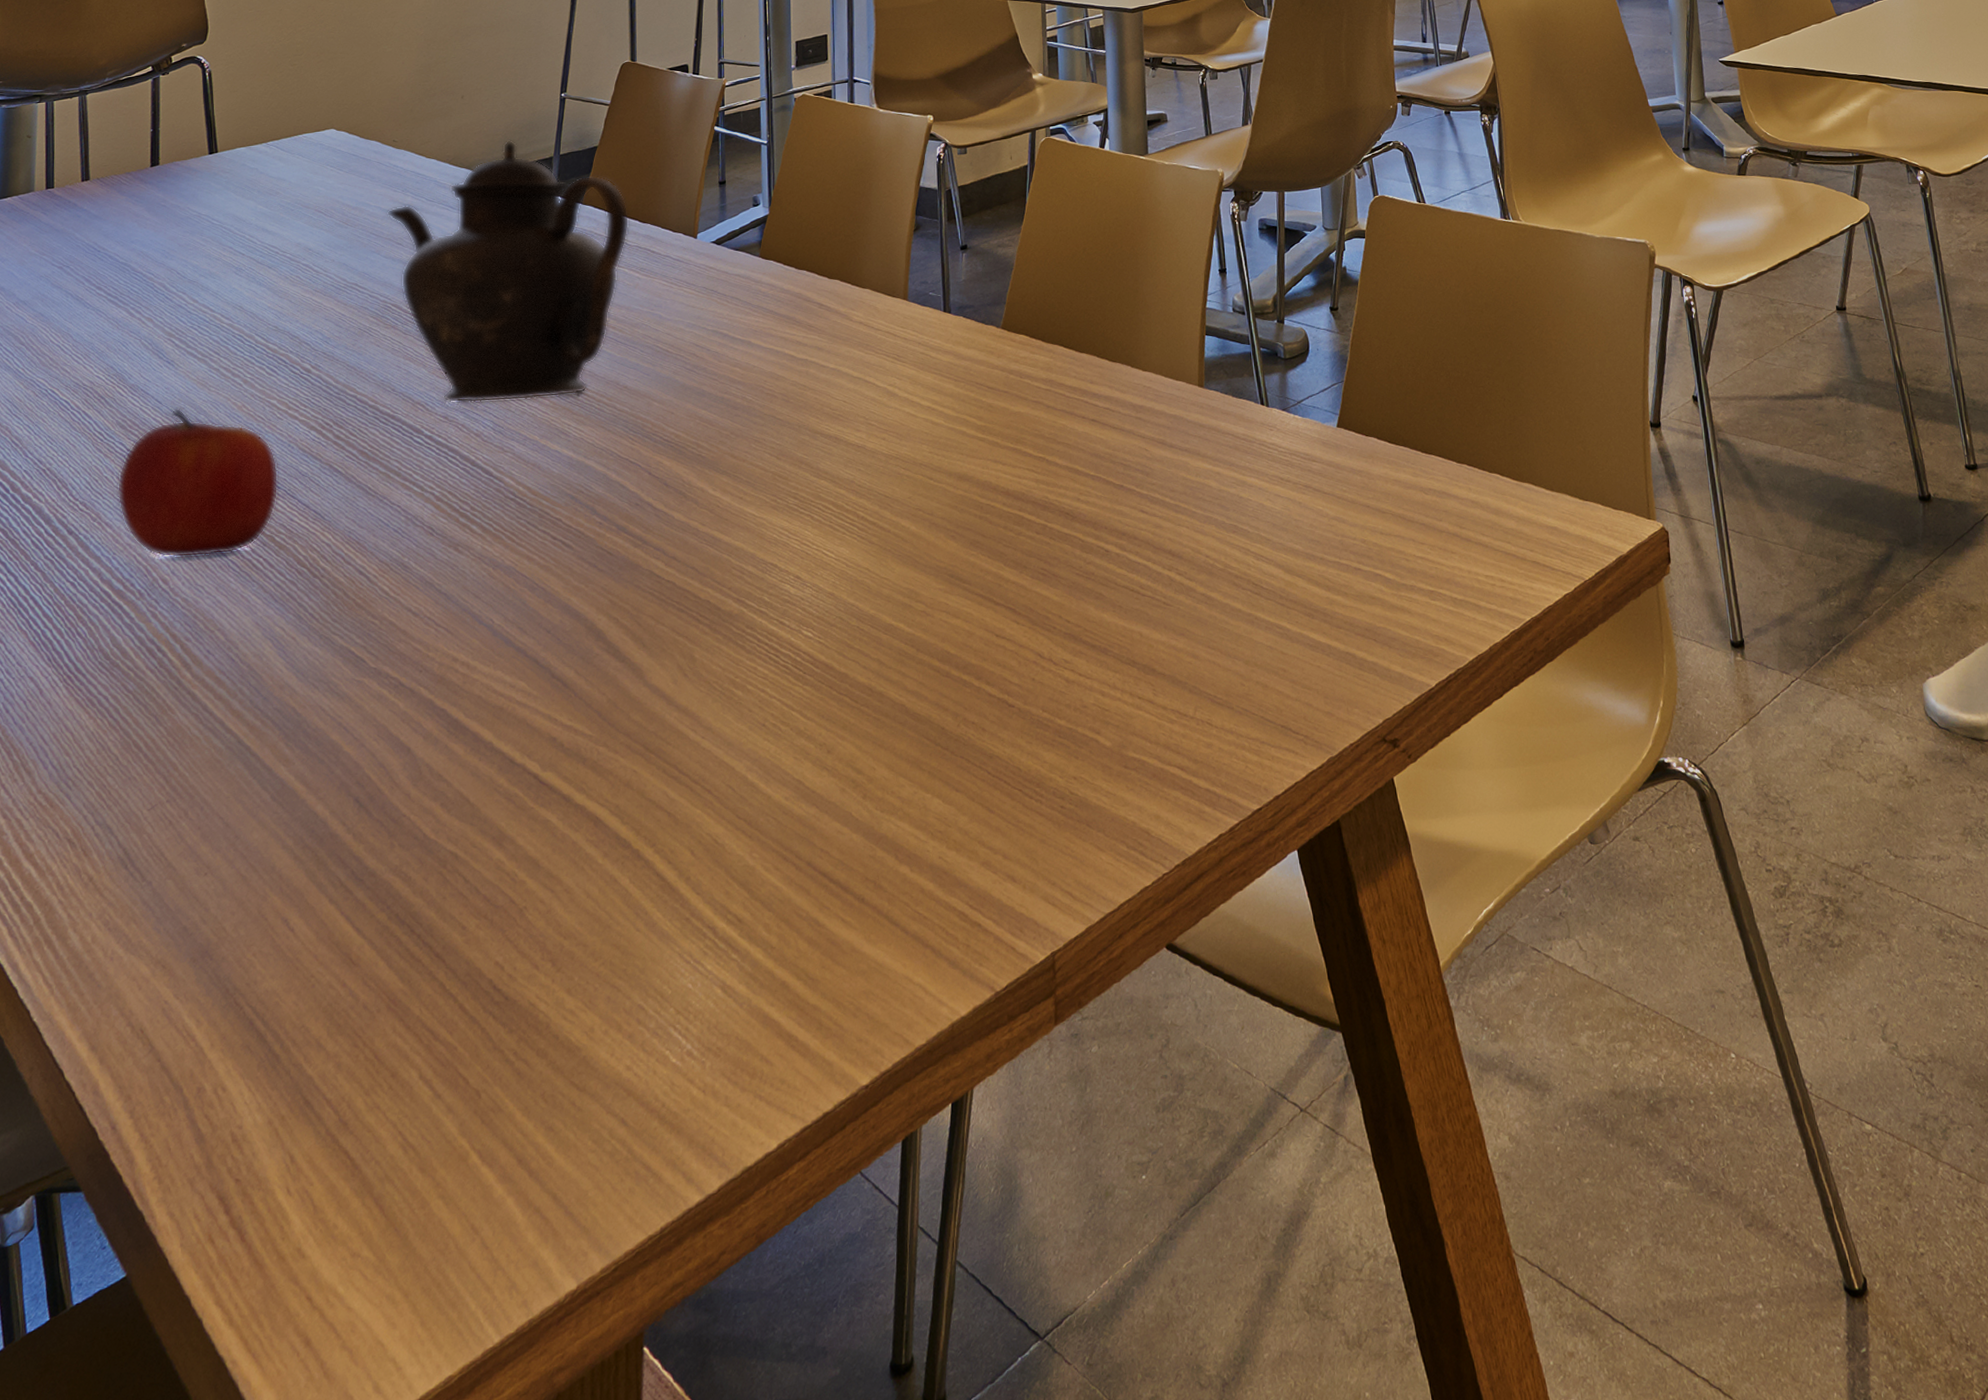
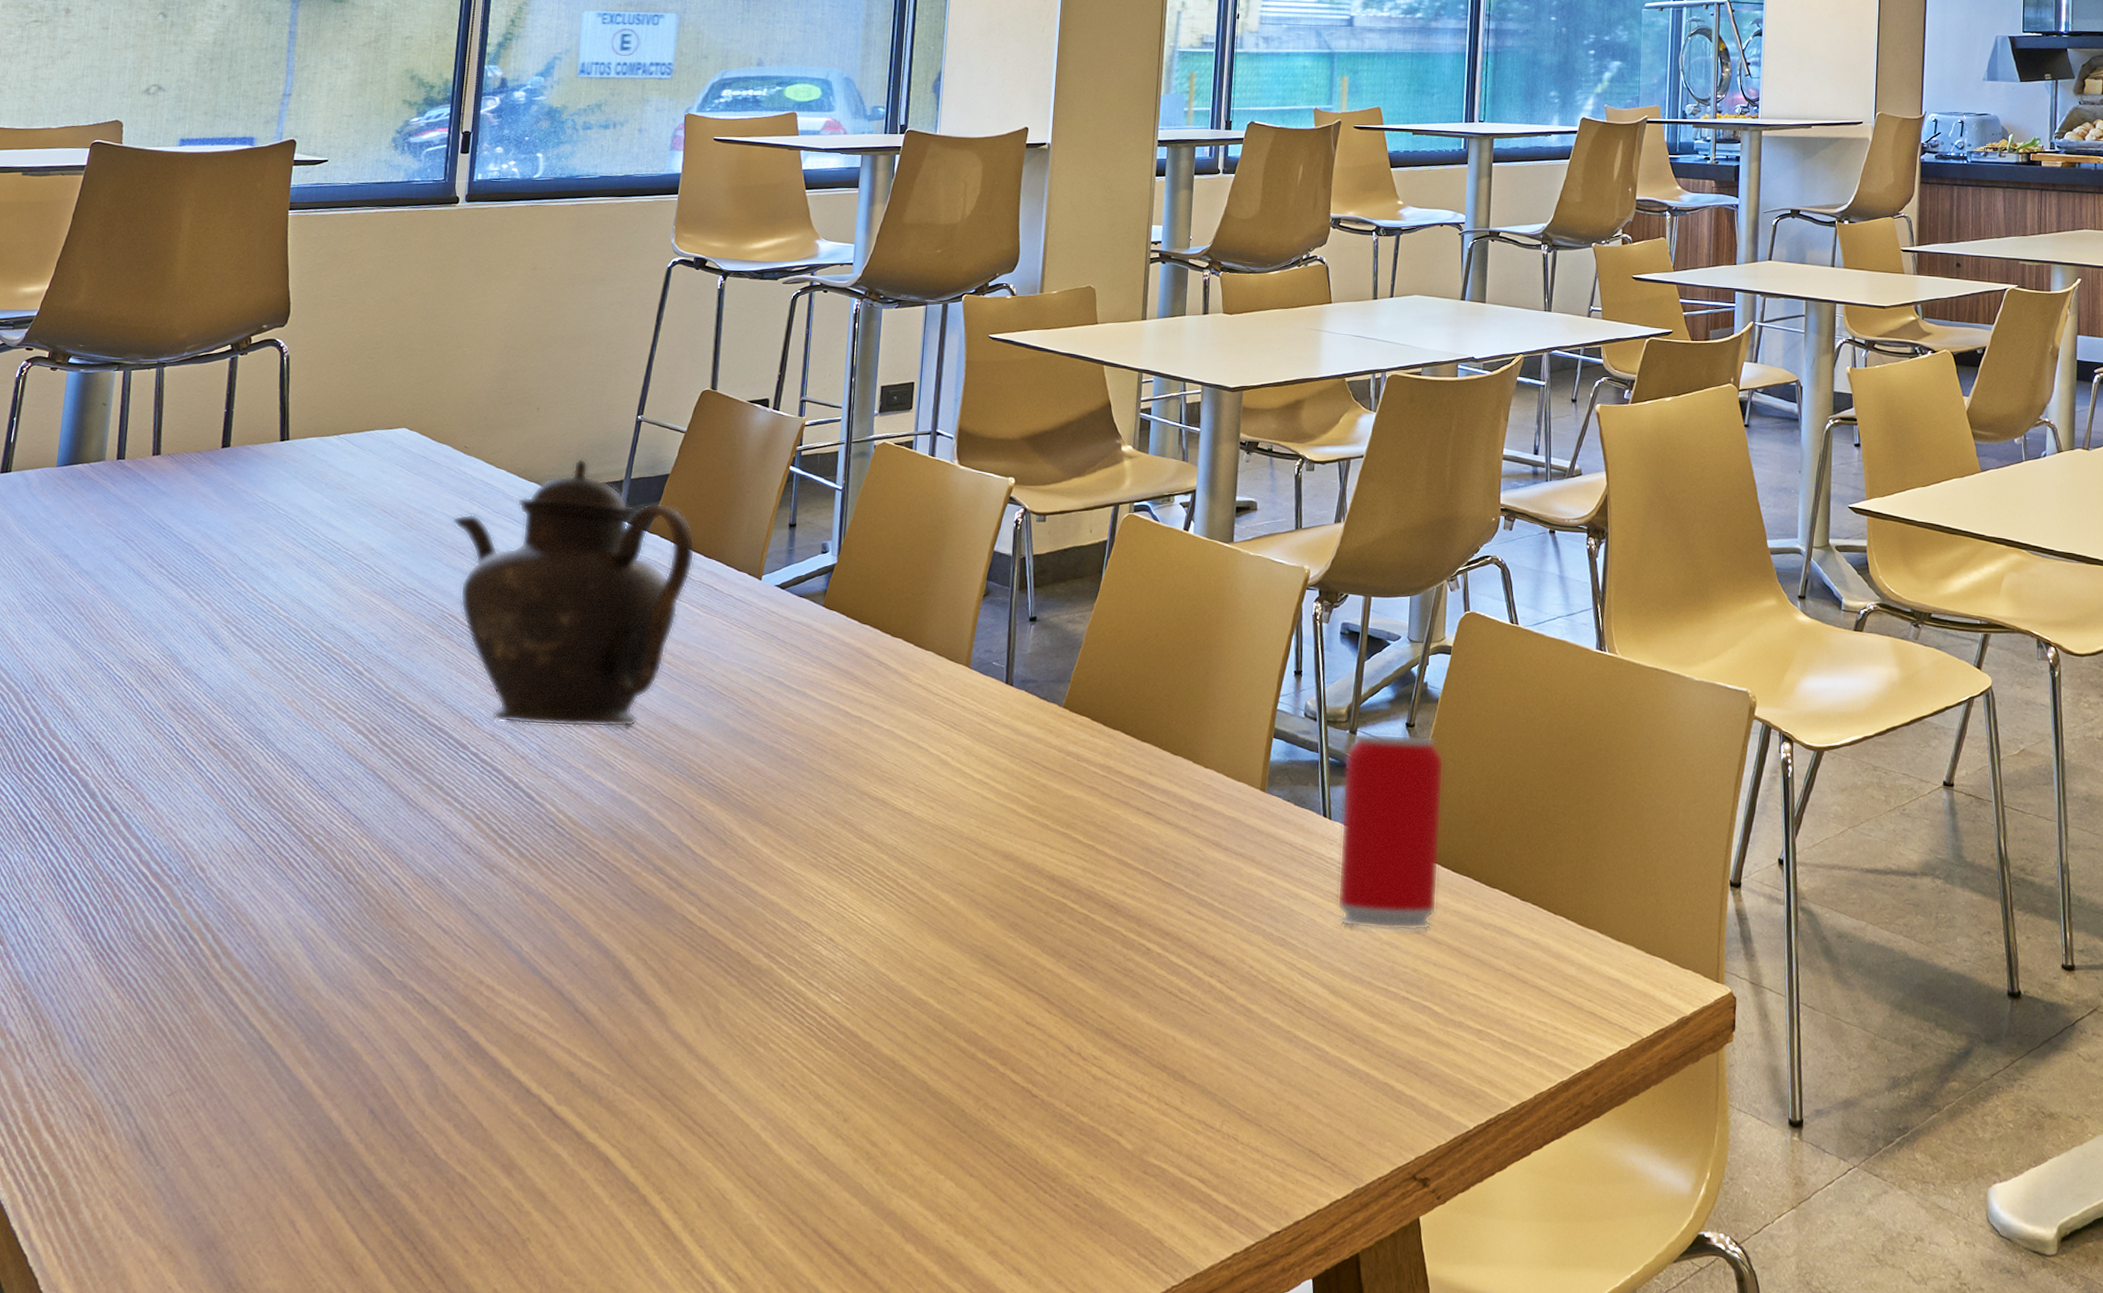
apple: present [117,408,279,558] -> none [162,697,323,849]
beverage can: none [1276,317,1378,507] -> present [1337,733,1444,931]

